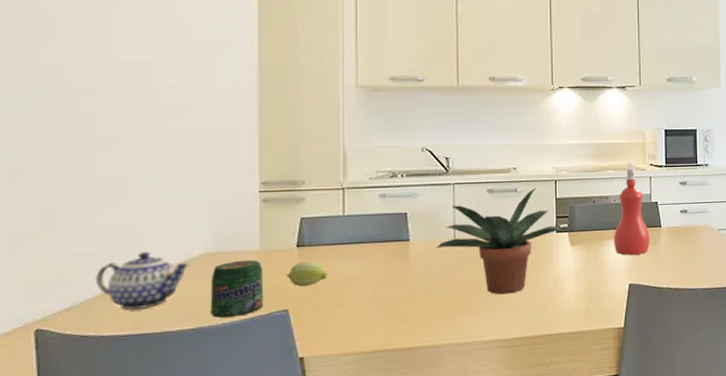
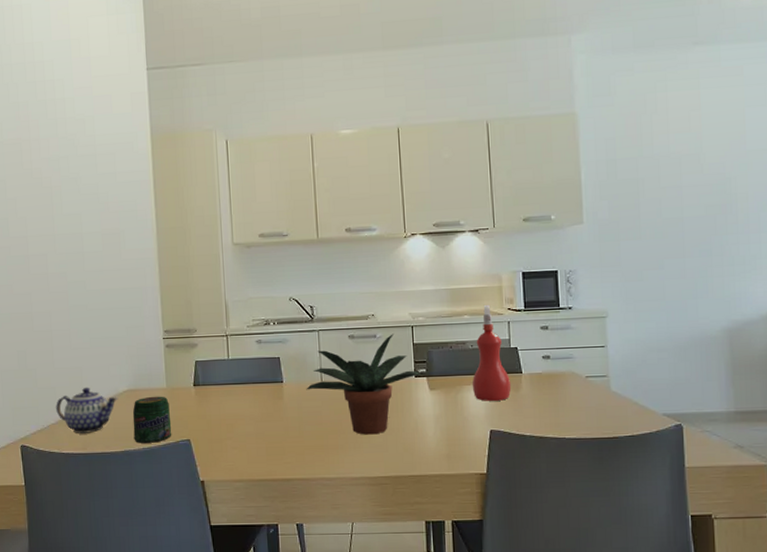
fruit: present [286,260,328,288] -> none [187,398,219,421]

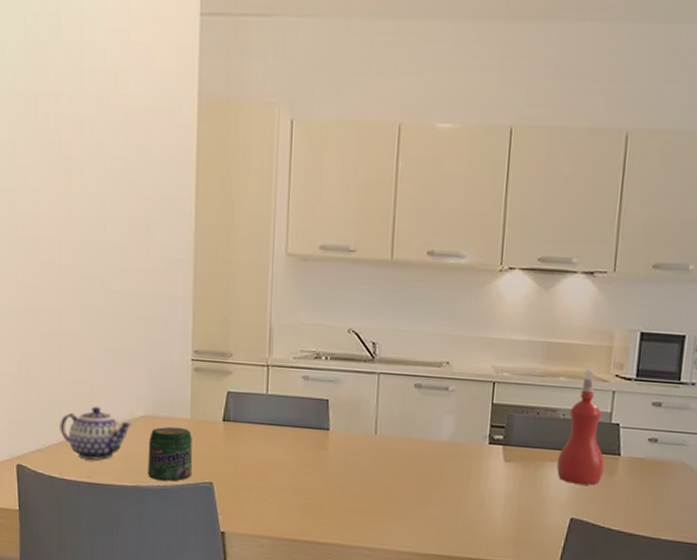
potted plant: present [306,334,421,435] -> none [356,388,496,506]

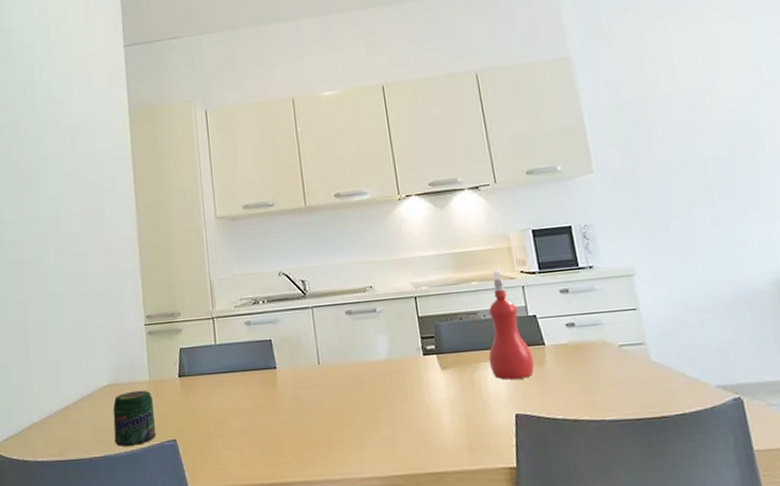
teapot: present [60,406,132,460] -> none [30,383,97,438]

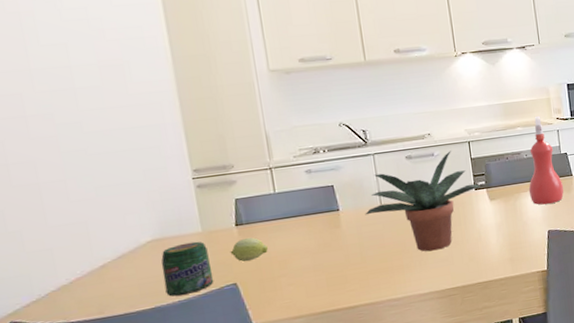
fruit: none [172,390,207,417] -> present [230,237,269,262]
potted plant: none [302,306,429,426] -> present [365,150,480,252]

